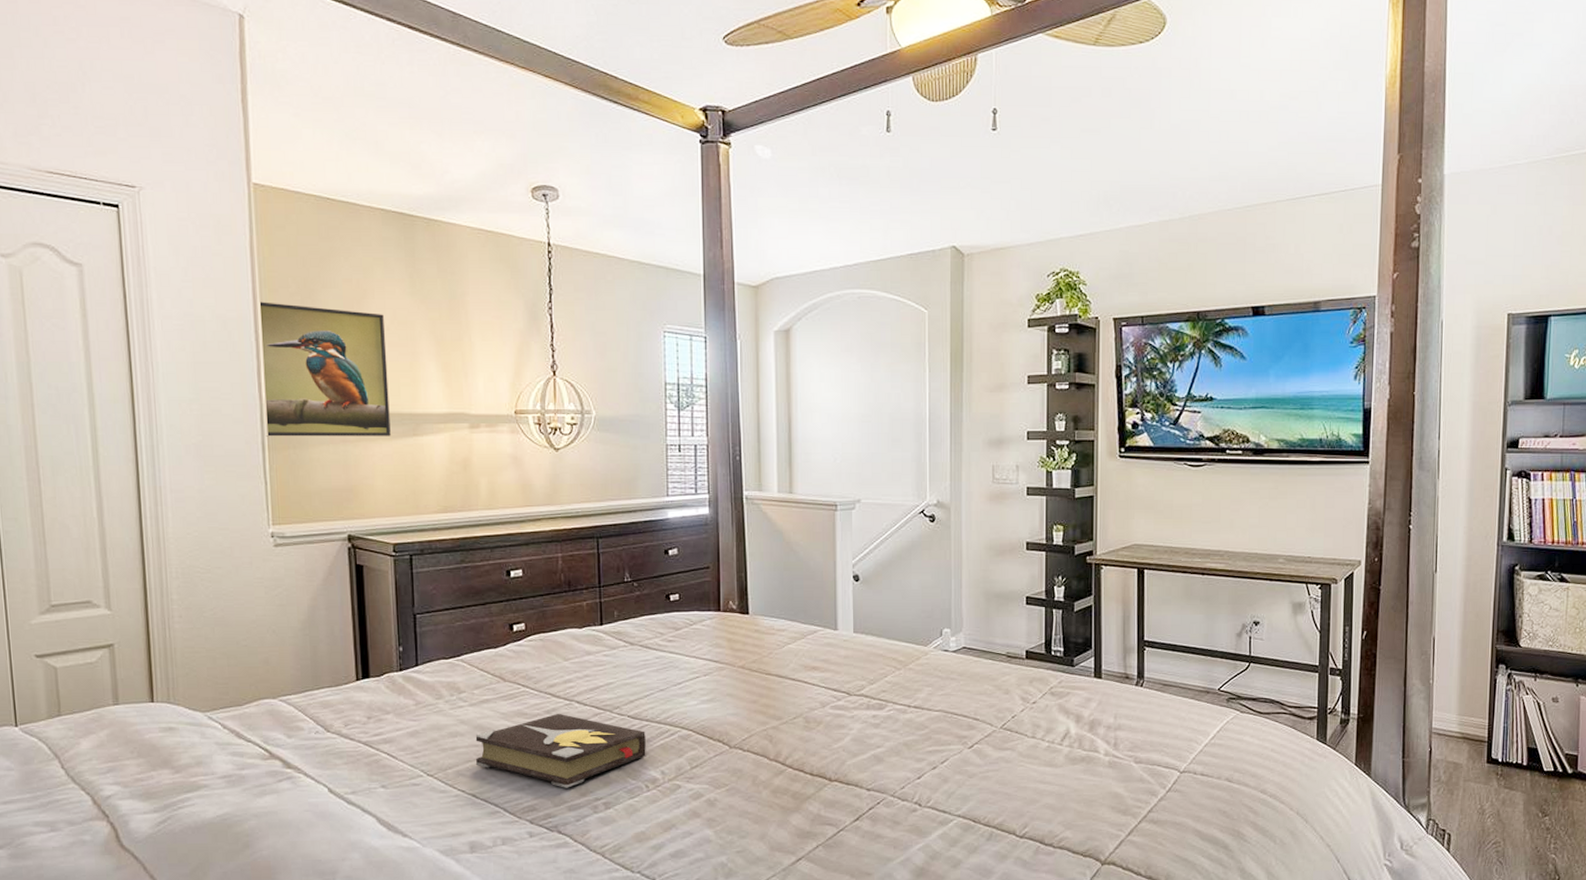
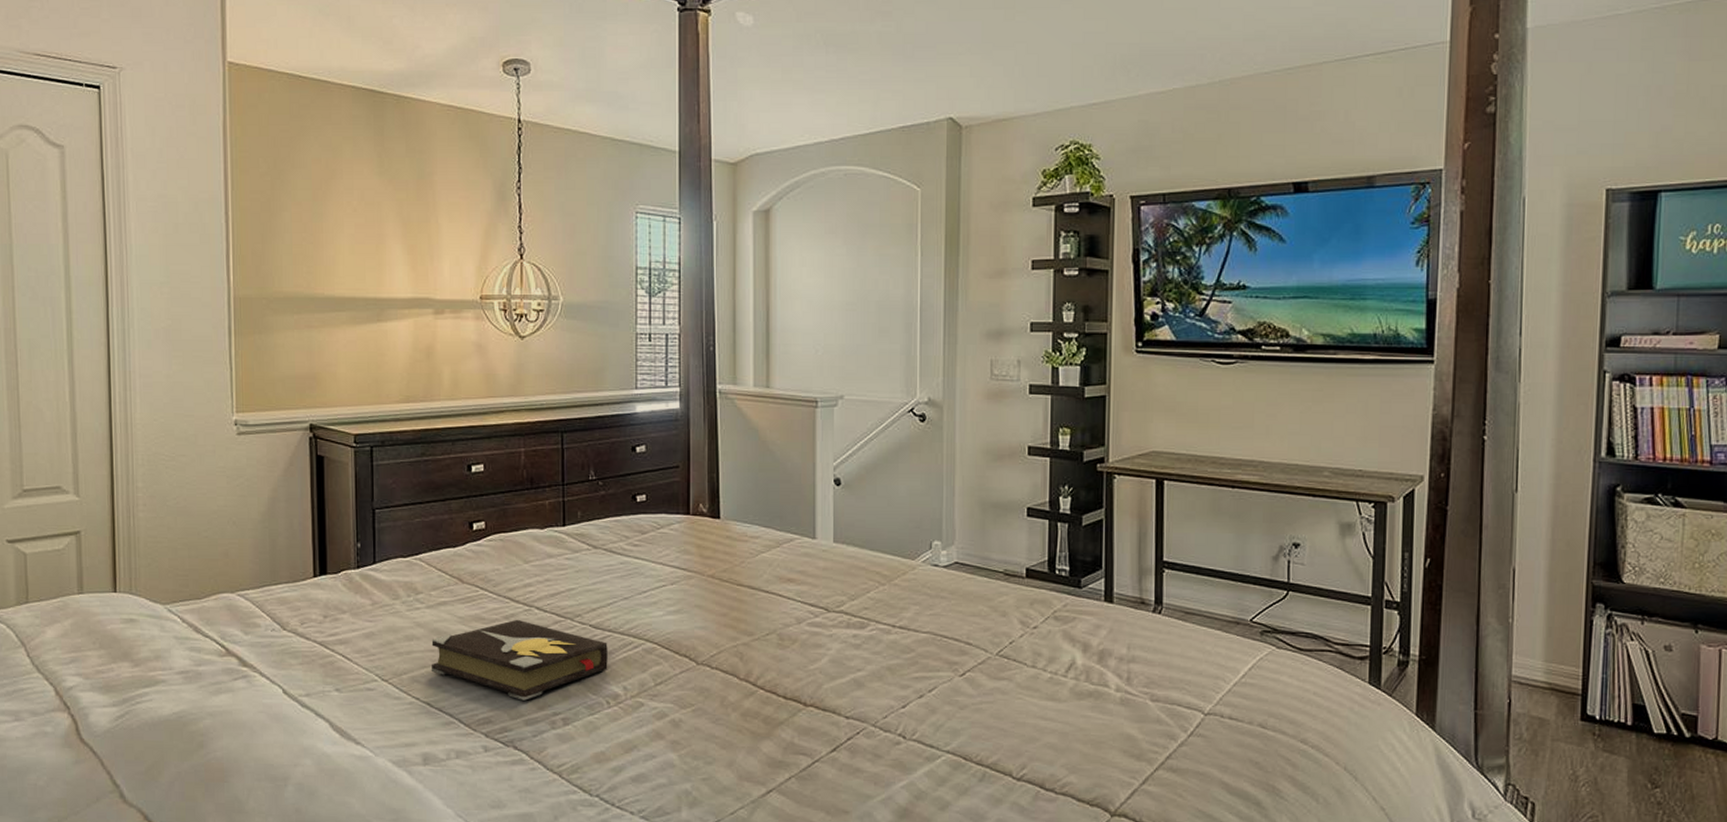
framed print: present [260,302,391,437] -> none [231,182,355,322]

